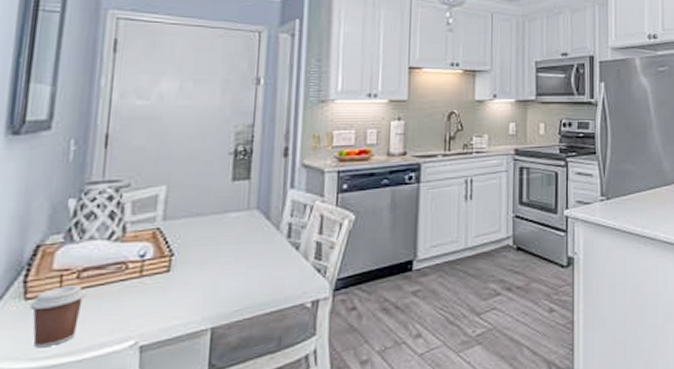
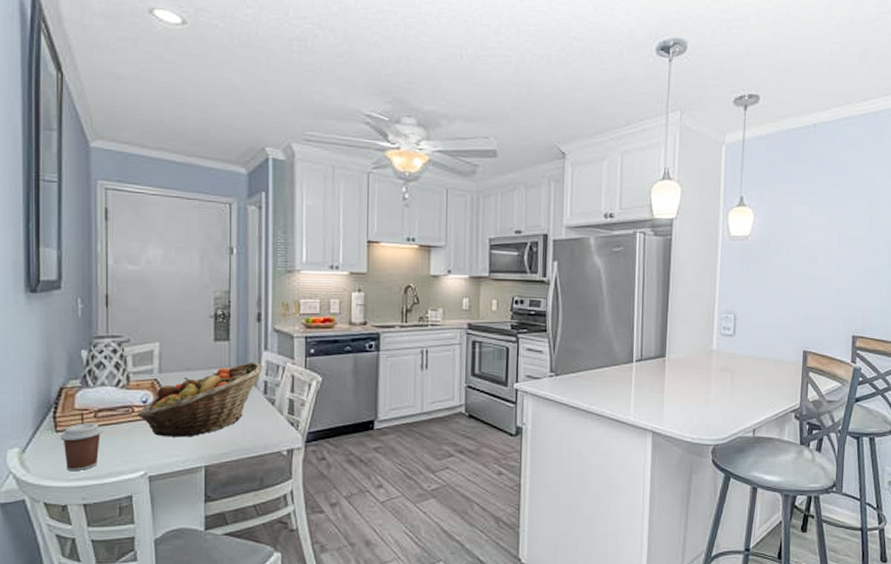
fruit basket: none [131,202,288,297] -> present [137,362,263,437]

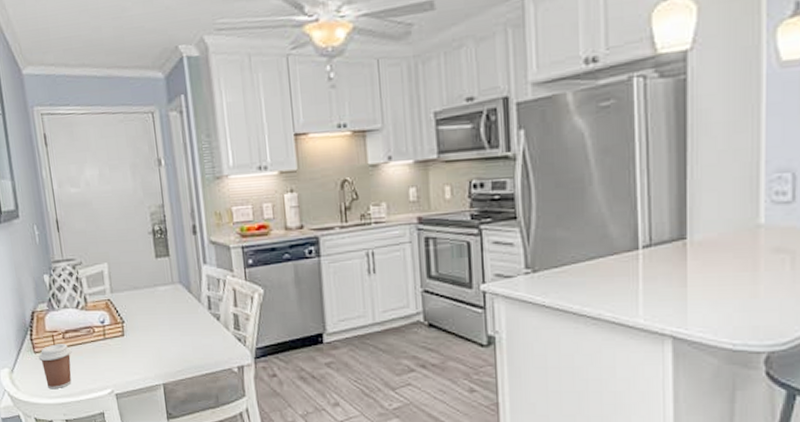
fruit basket: present [137,362,263,437] -> none [97,277,205,356]

